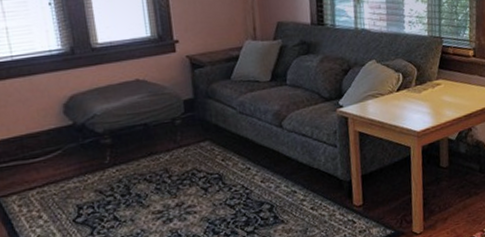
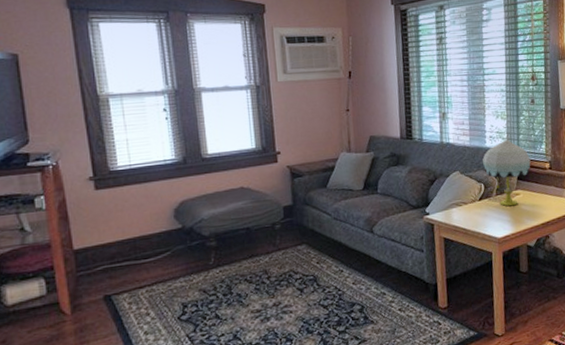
table lamp: none [401,24,453,98] -> present [483,139,531,207]

